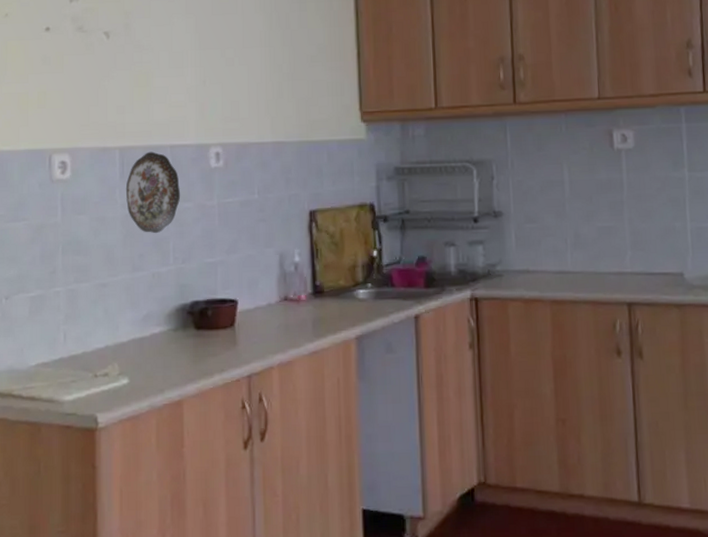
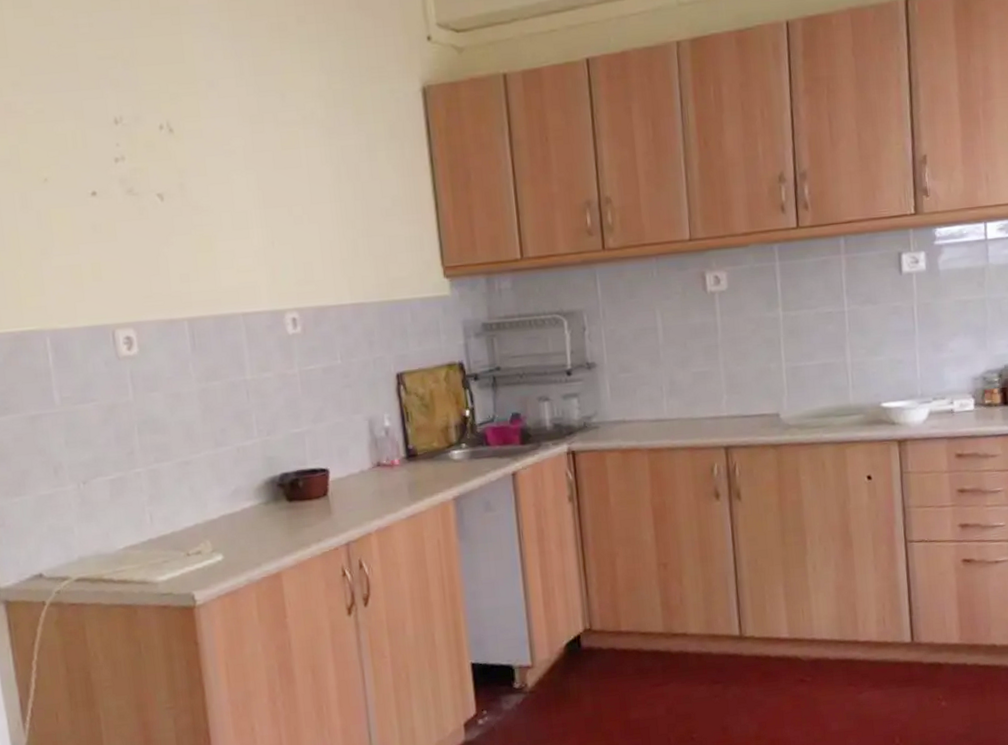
decorative plate: present [125,151,181,234] -> none [199,321,259,407]

